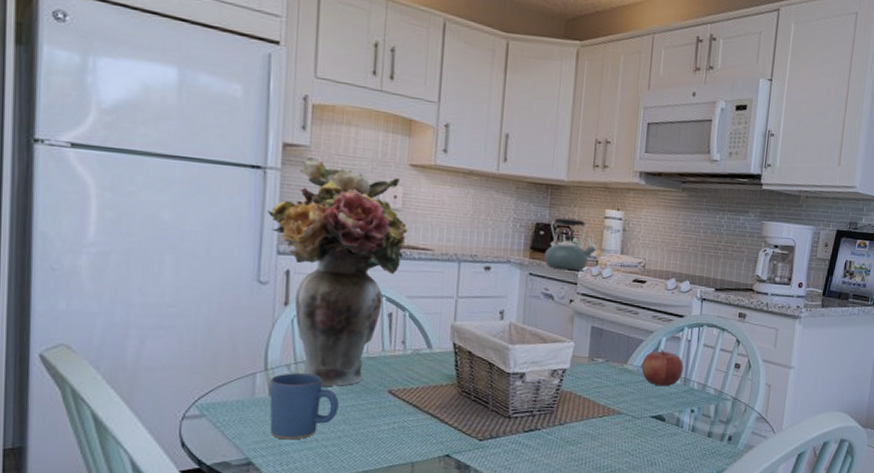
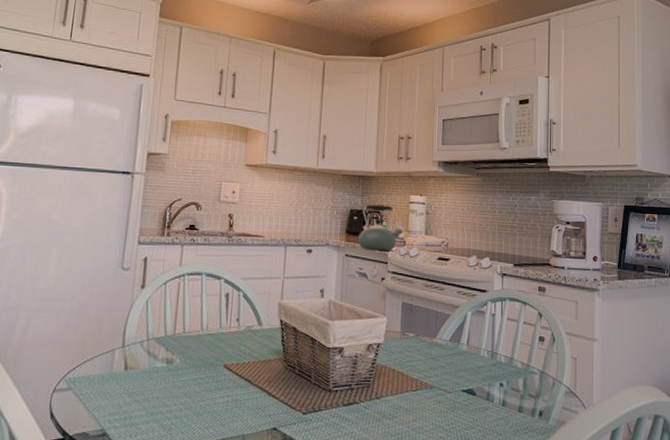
flower arrangement: present [267,157,408,386] -> none [132,163,244,361]
mug: present [269,373,339,440] -> none [123,349,182,412]
fruit: present [641,349,684,387] -> none [450,323,490,360]

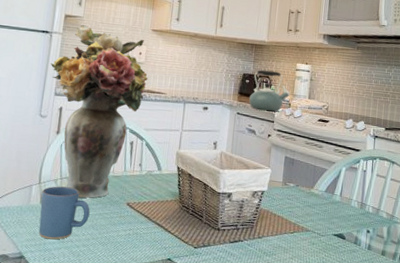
mug: none [123,349,182,412] -> present [38,186,90,240]
flower arrangement: none [132,163,244,361] -> present [50,25,148,198]

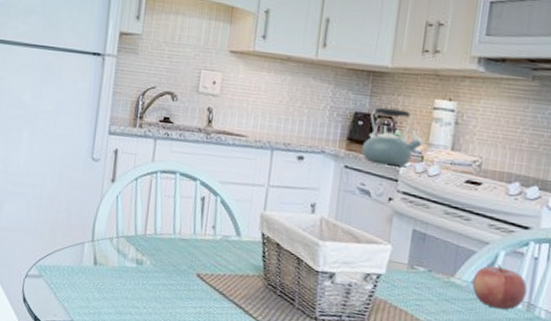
mug: present [38,186,90,240] -> none [92,246,152,310]
flower arrangement: present [50,25,148,198] -> none [103,45,224,264]
fruit: none [325,177,360,209] -> present [471,264,528,310]

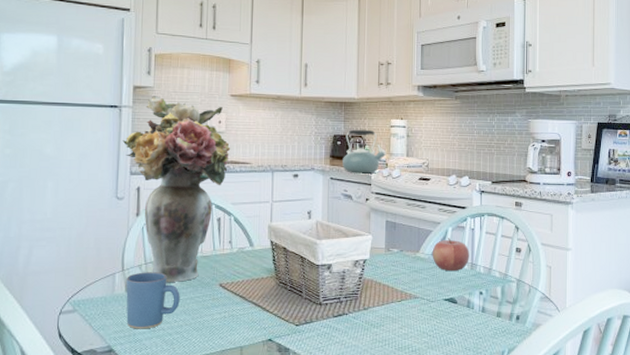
mug: none [92,246,152,310] -> present [126,272,180,329]
flower arrangement: none [103,45,224,264] -> present [122,96,231,282]

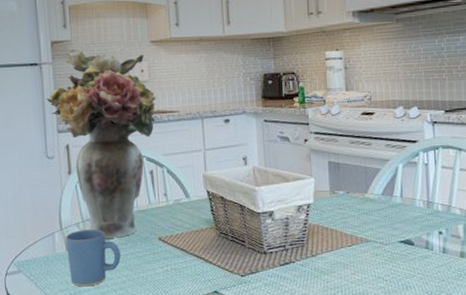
kettle: present [342,129,387,174] -> none [276,65,324,114]
fruit: present [432,238,470,272] -> none [382,175,425,212]

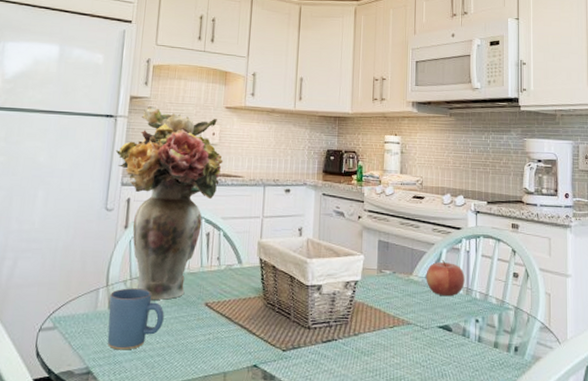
fruit: none [382,175,425,212] -> present [426,260,465,297]

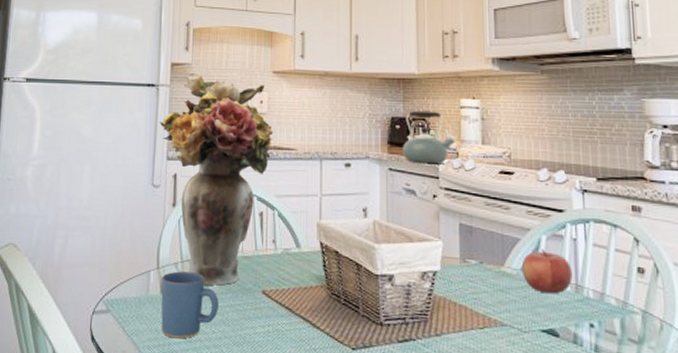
kettle: none [335,144,380,191] -> present [403,110,457,165]

